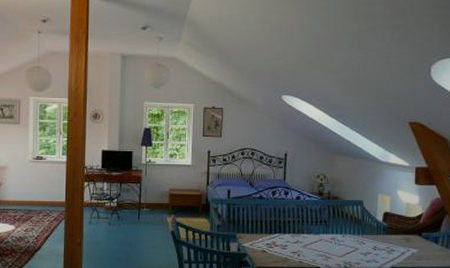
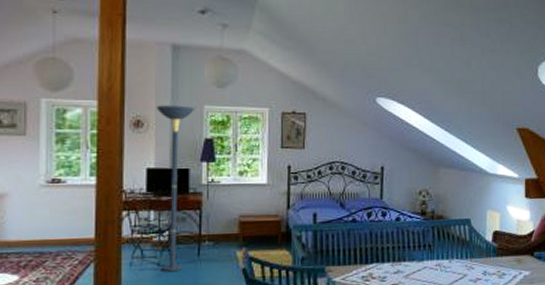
floor lamp: none [109,102,137,230] -> present [157,105,194,272]

